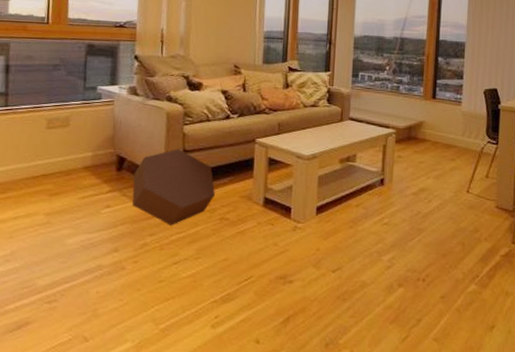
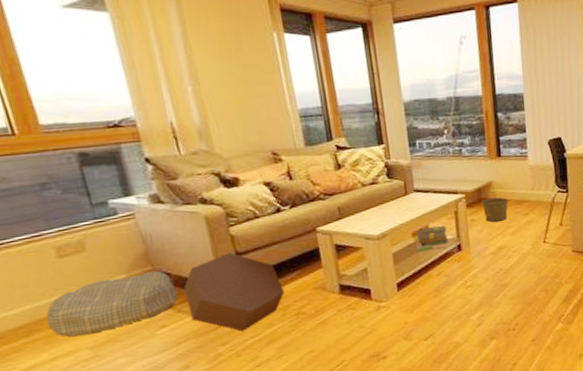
dog bed: none [21,153,128,202] -> present [46,270,178,337]
books: none [341,156,373,180] -> present [415,225,448,252]
basket: none [410,137,438,162] -> present [481,197,509,222]

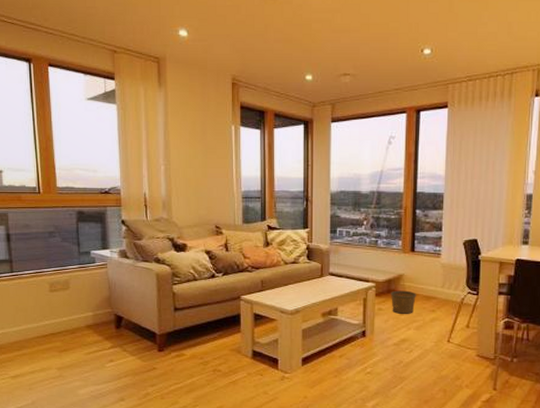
dog bed: present [46,270,178,337] -> none [34,313,126,357]
pouf: present [184,252,284,331] -> none [132,307,206,377]
books: present [415,225,448,252] -> none [323,310,354,332]

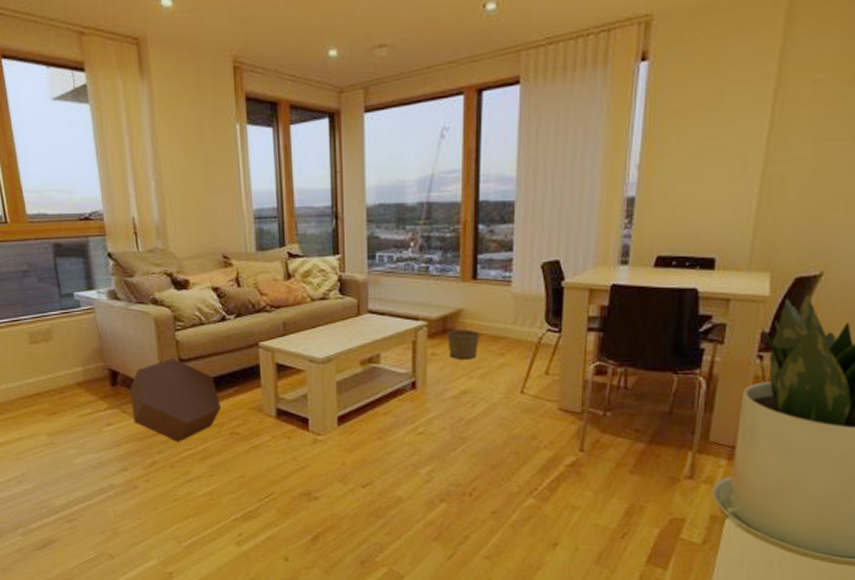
pouf: none [132,307,206,377] -> present [130,358,221,442]

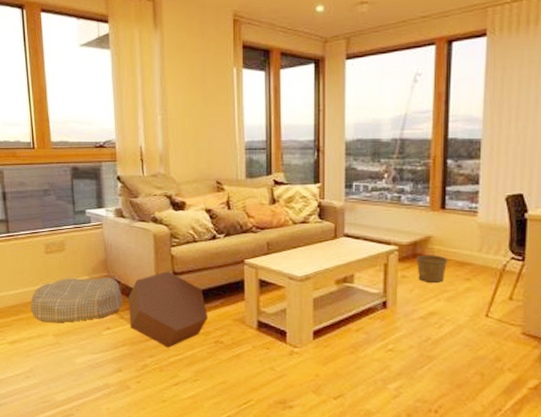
dog bed: none [17,367,124,421] -> present [30,277,123,323]

